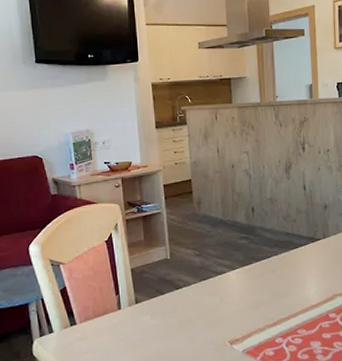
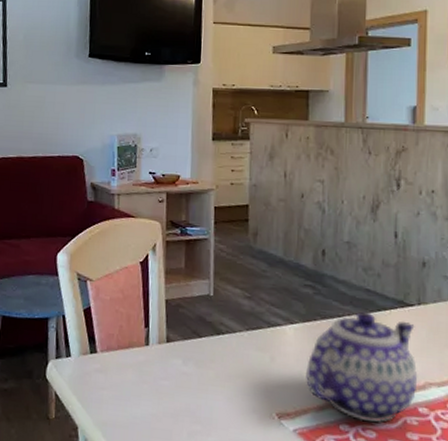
teapot: none [248,250,328,333] -> present [306,311,418,422]

